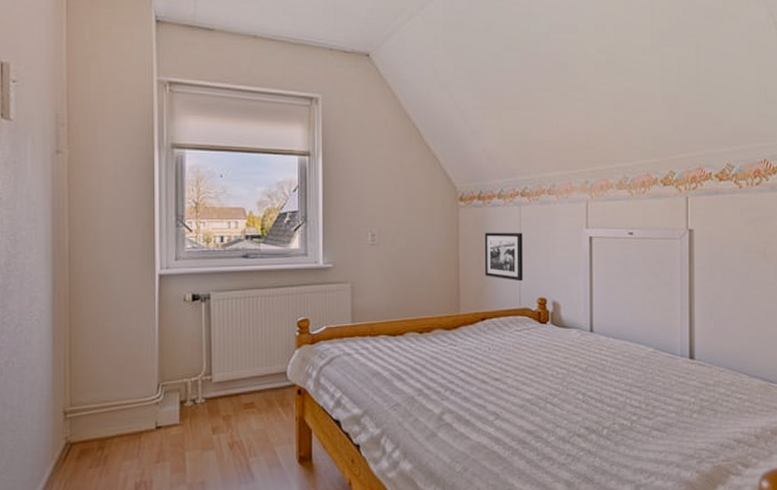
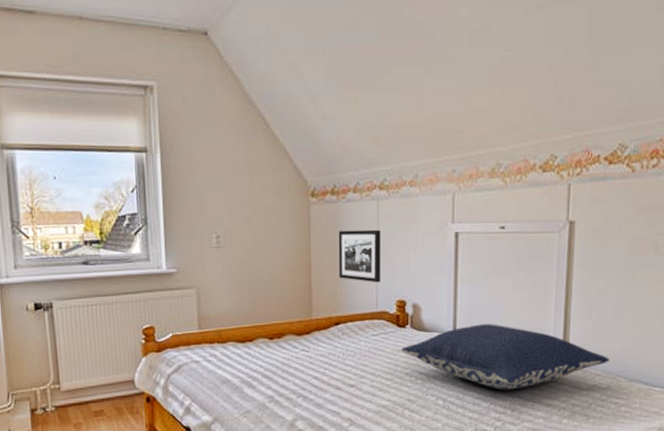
pillow: none [542,322,731,385] -> present [400,324,610,390]

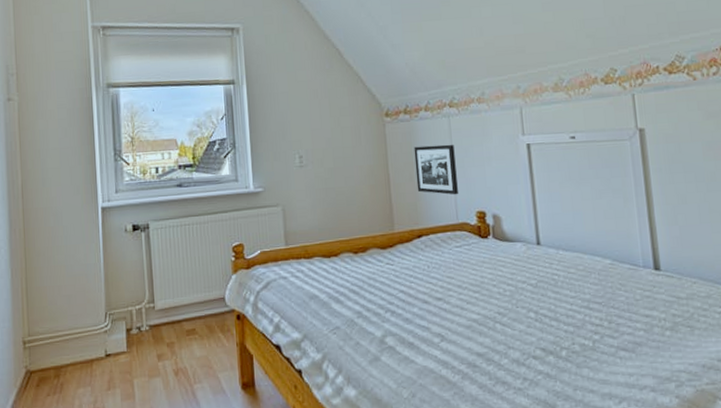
pillow: present [400,324,610,390] -> none [485,232,705,301]

